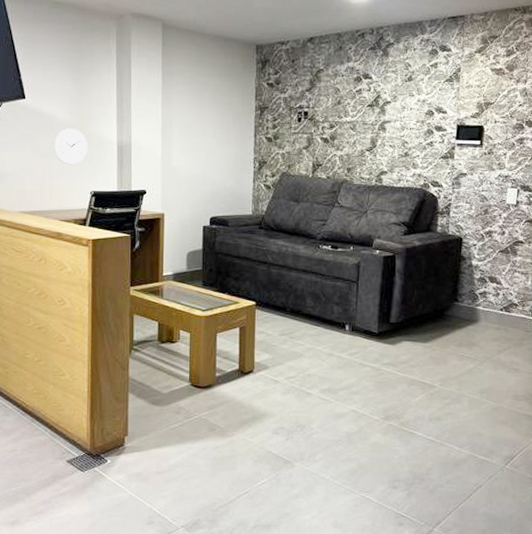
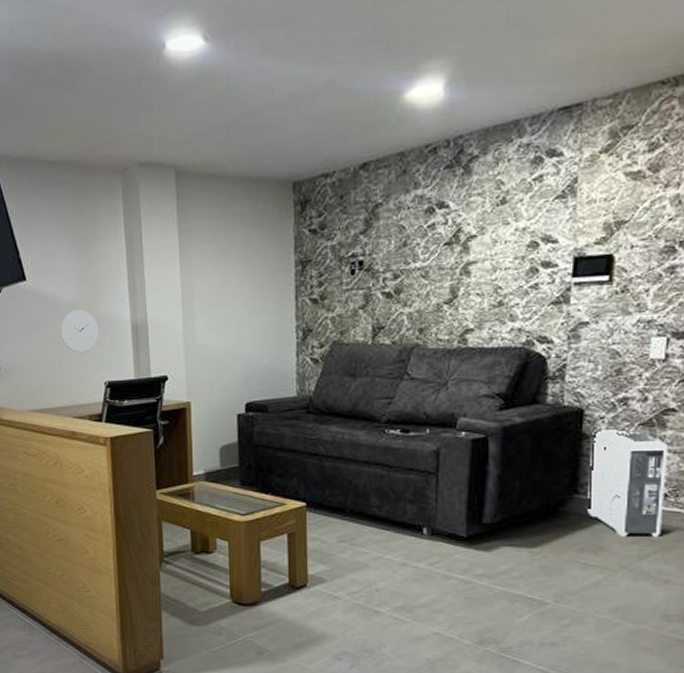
air purifier: none [464,252,519,337] -> present [588,427,669,538]

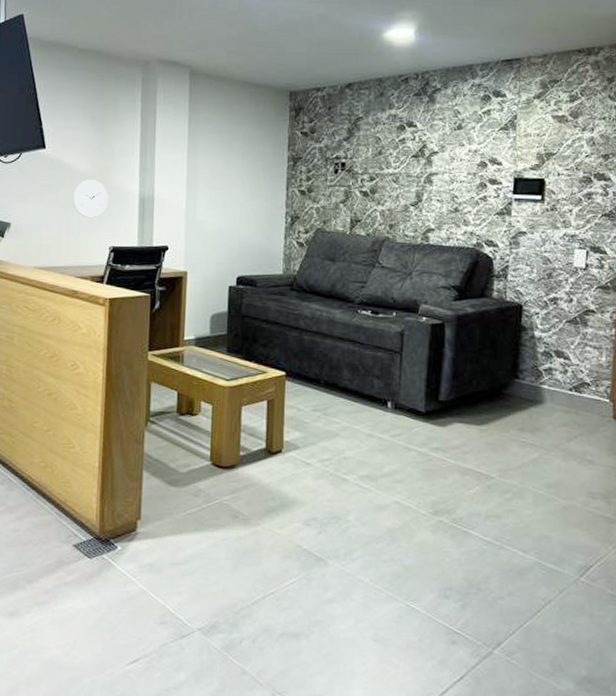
air purifier: present [588,427,669,538] -> none [526,321,590,422]

